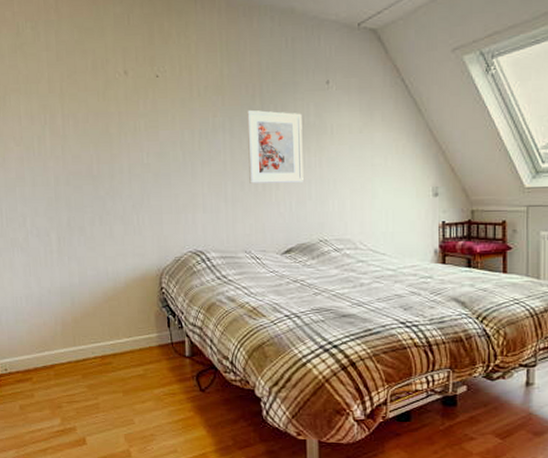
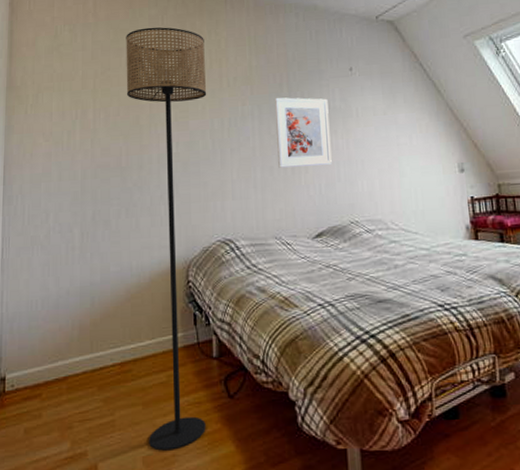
floor lamp: none [91,27,180,431] -> present [126,27,207,451]

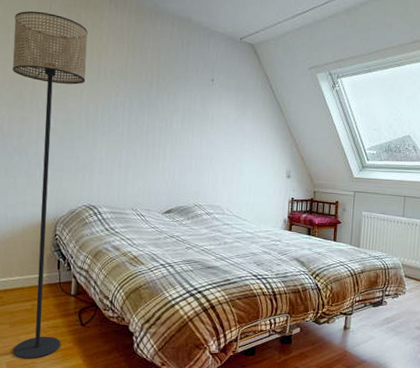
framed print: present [274,97,332,168] -> none [141,93,190,157]

